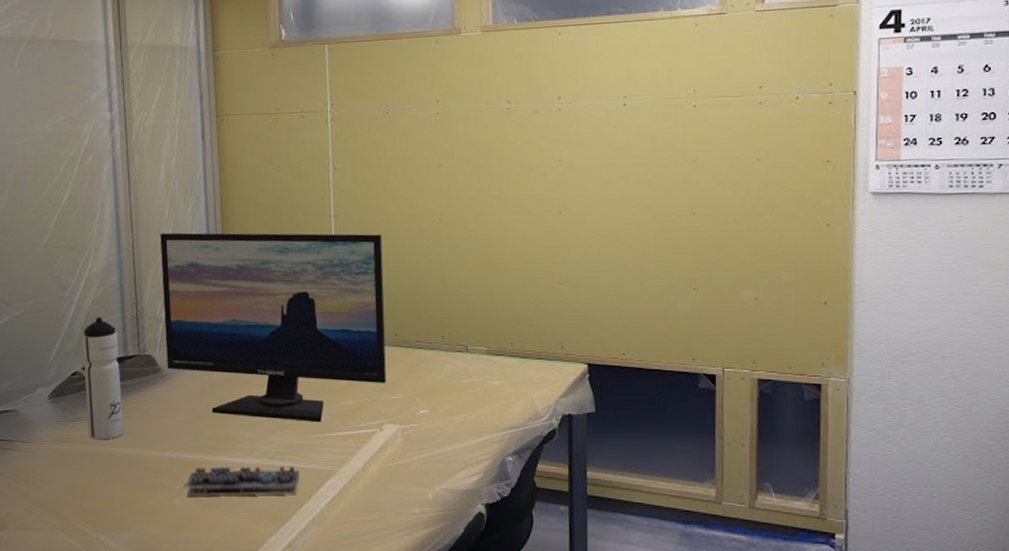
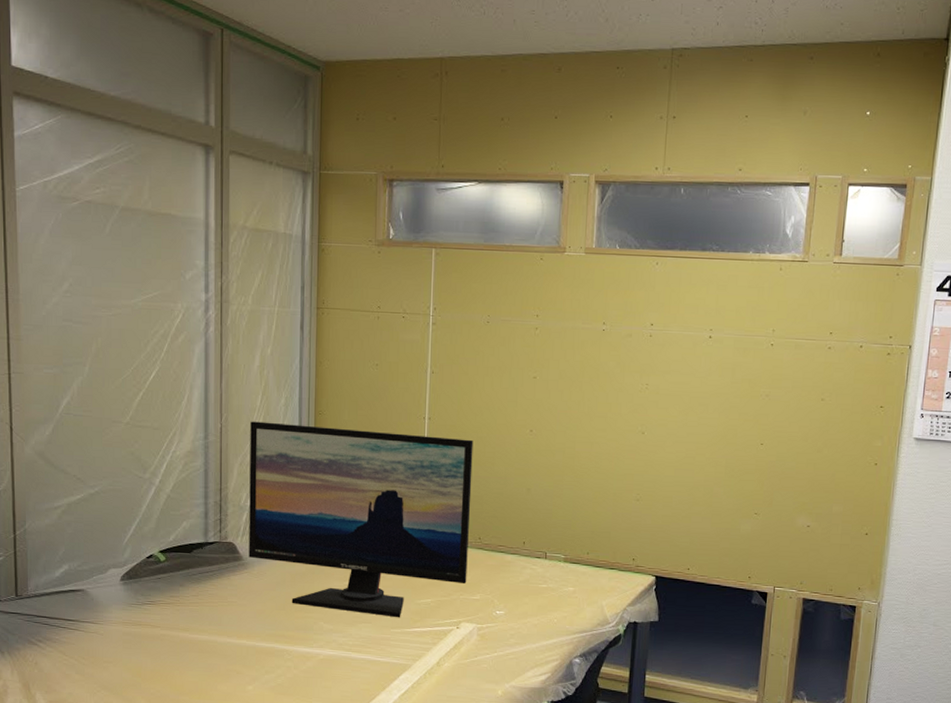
water bottle: present [82,317,124,440] -> none [161,501,199,625]
computer keyboard: present [185,465,300,497] -> none [259,656,375,687]

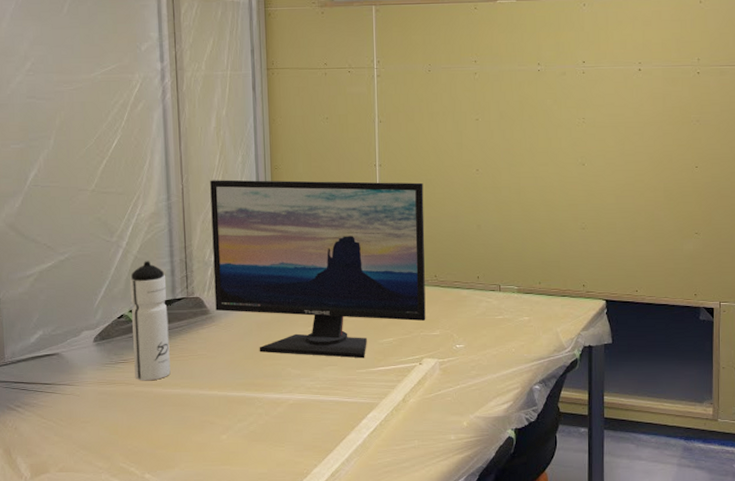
water bottle: none [161,501,199,625] -> present [129,261,171,381]

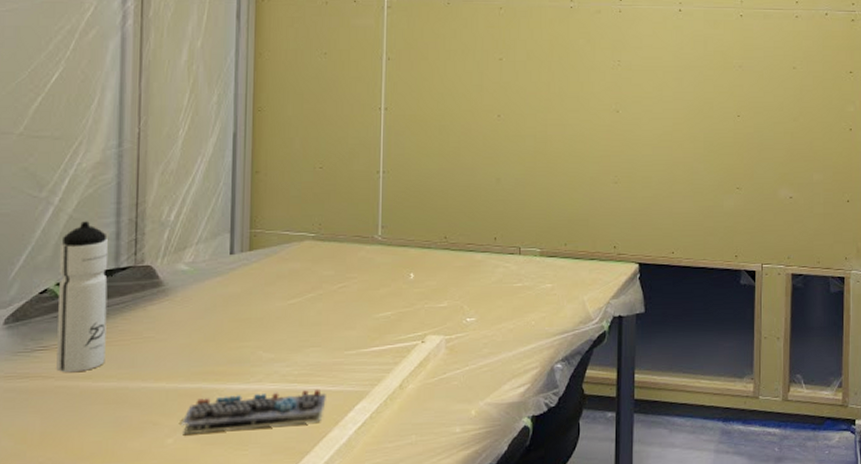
computer monitor: present [210,179,426,359] -> none [170,123,436,338]
computer keyboard: none [232,399,344,433] -> present [181,388,326,435]

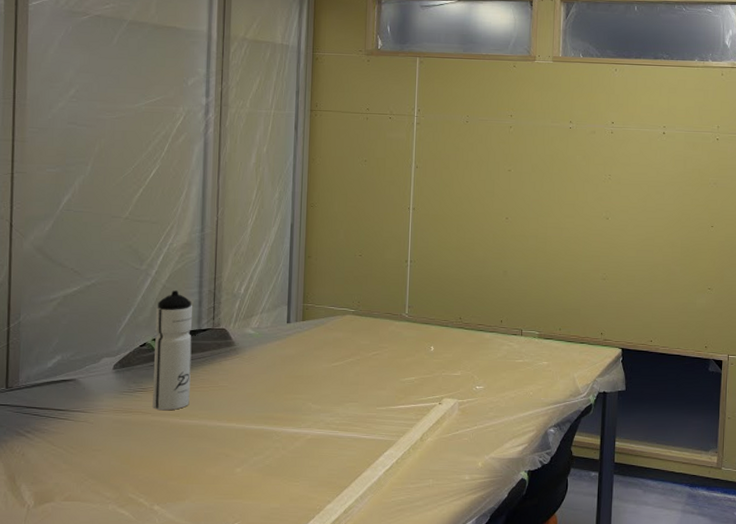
computer keyboard: present [181,388,326,435] -> none [248,436,361,467]

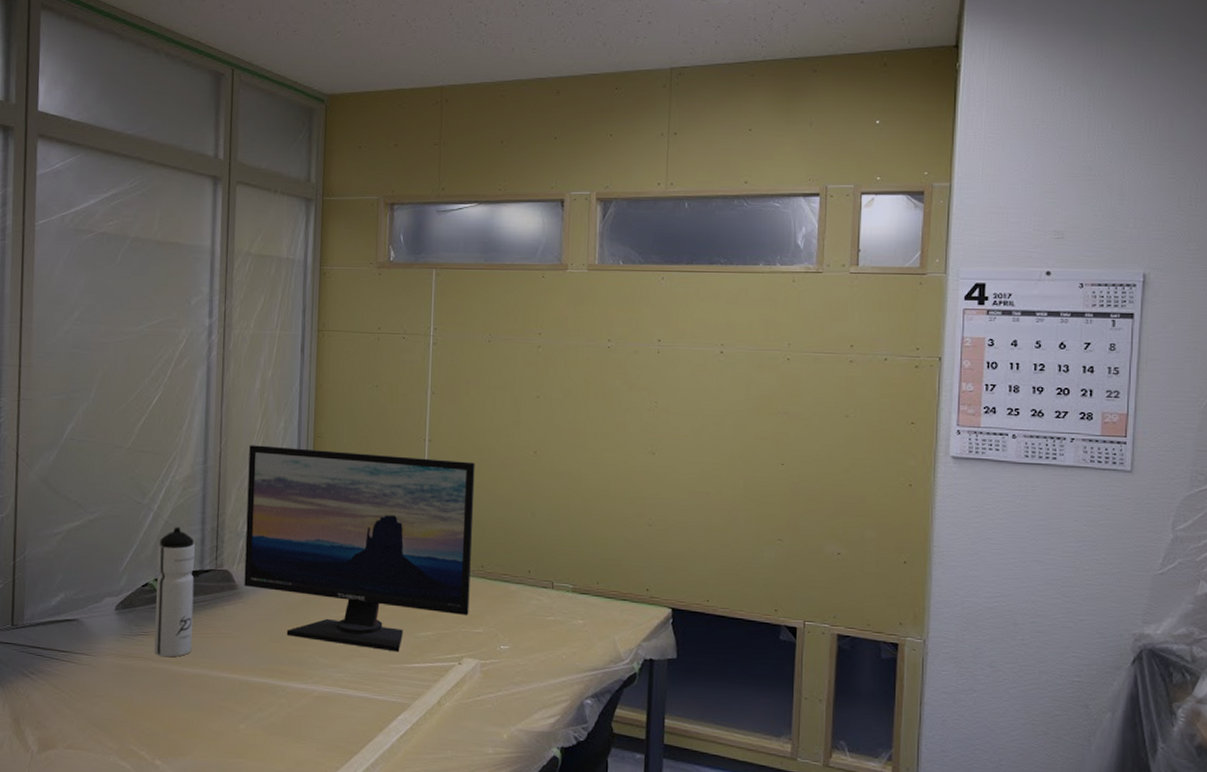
computer monitor: none [240,214,454,396] -> present [244,445,475,652]

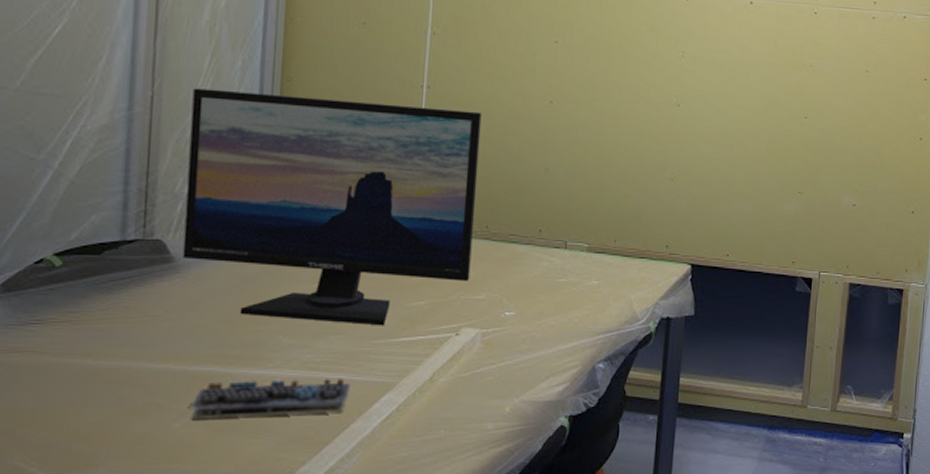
water bottle: present [154,527,196,657] -> none [52,188,115,349]
computer keyboard: none [251,692,373,727] -> present [190,377,350,420]

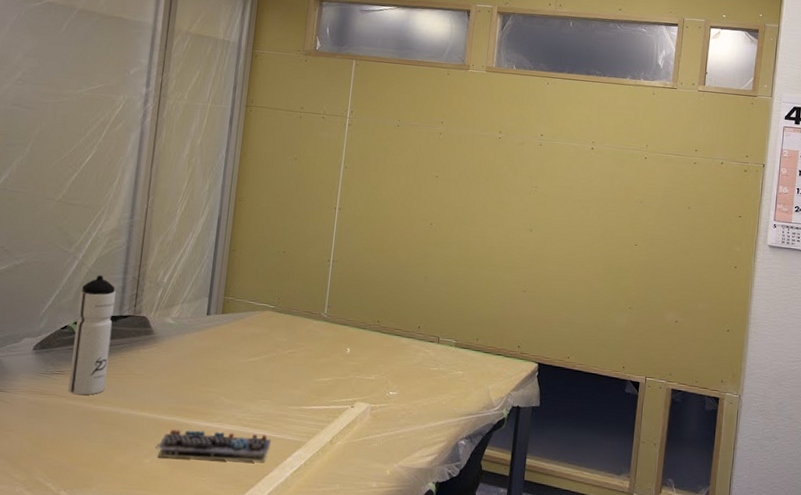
water bottle: none [52,188,115,349] -> present [68,275,117,395]
computer monitor: present [183,88,482,326] -> none [159,204,378,396]

